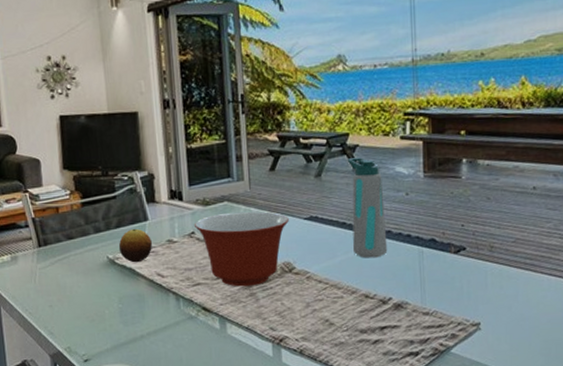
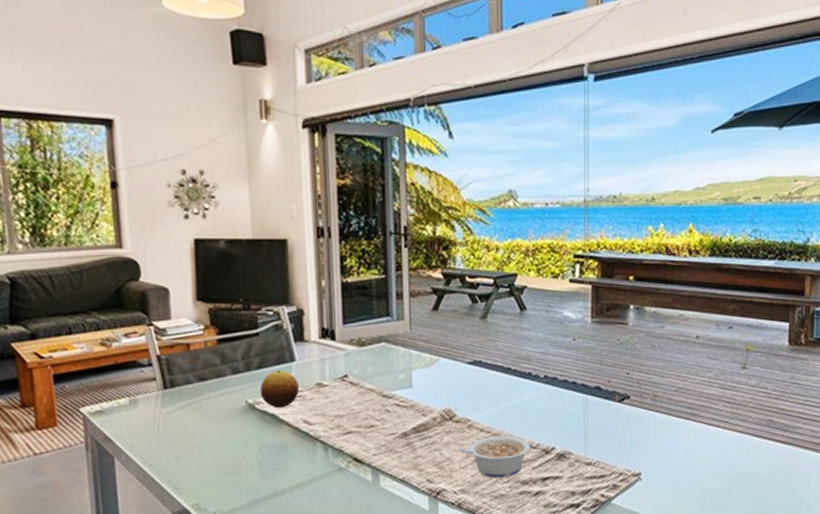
mixing bowl: present [195,211,289,287] -> none [348,353,451,436]
legume: none [299,287,368,327] -> present [459,436,531,479]
water bottle: present [347,157,388,258] -> none [514,300,553,406]

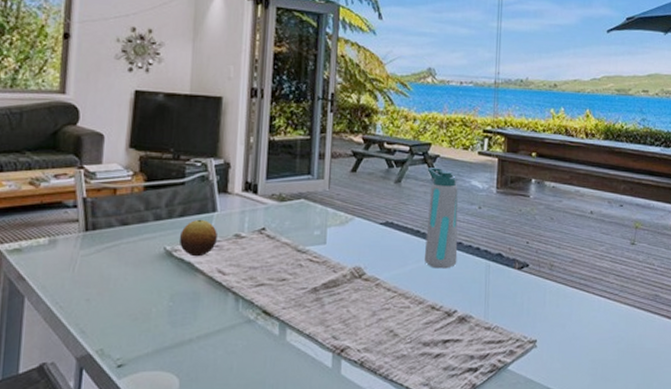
legume: present [459,436,531,479] -> none [365,296,434,338]
water bottle: none [514,300,553,406] -> present [424,167,458,269]

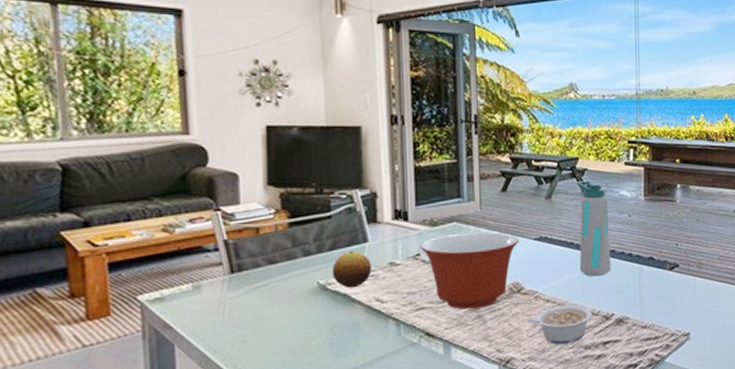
mixing bowl: none [266,210,365,290] -> present [420,232,519,310]
legume: none [365,296,434,338] -> present [526,305,593,345]

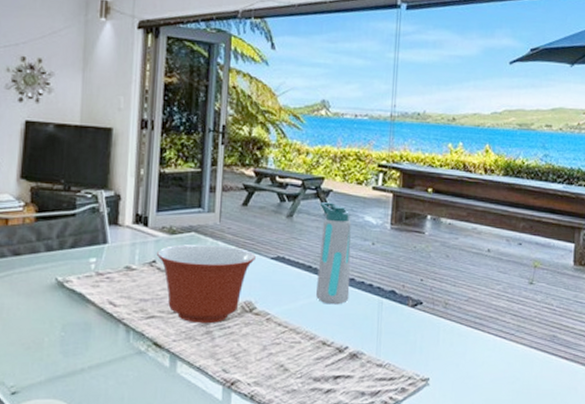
fruit: present [331,250,371,288] -> none [70,250,108,288]
legume: present [526,305,593,345] -> none [256,331,325,373]

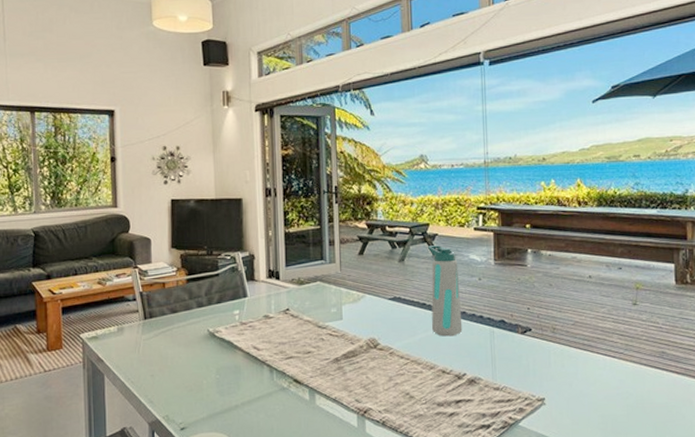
mixing bowl: present [157,244,256,324] -> none [290,291,375,361]

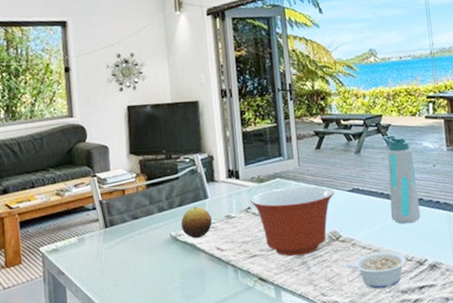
fruit: none [219,304,250,336] -> present [180,206,212,239]
mixing bowl: none [290,291,375,361] -> present [250,186,334,257]
legume: none [382,362,445,400] -> present [346,251,407,289]

